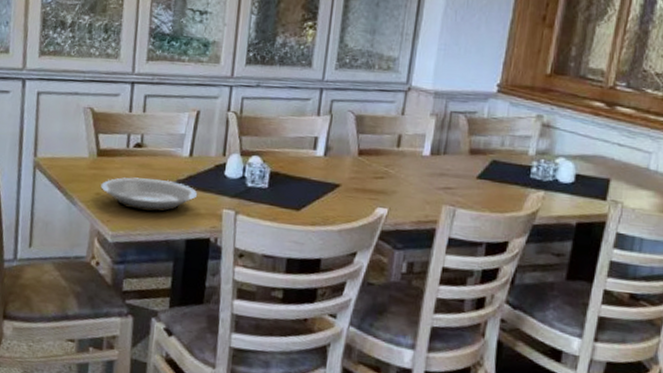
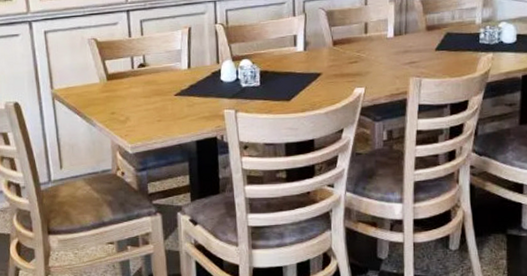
plate: present [100,177,198,213] -> none [114,91,201,123]

